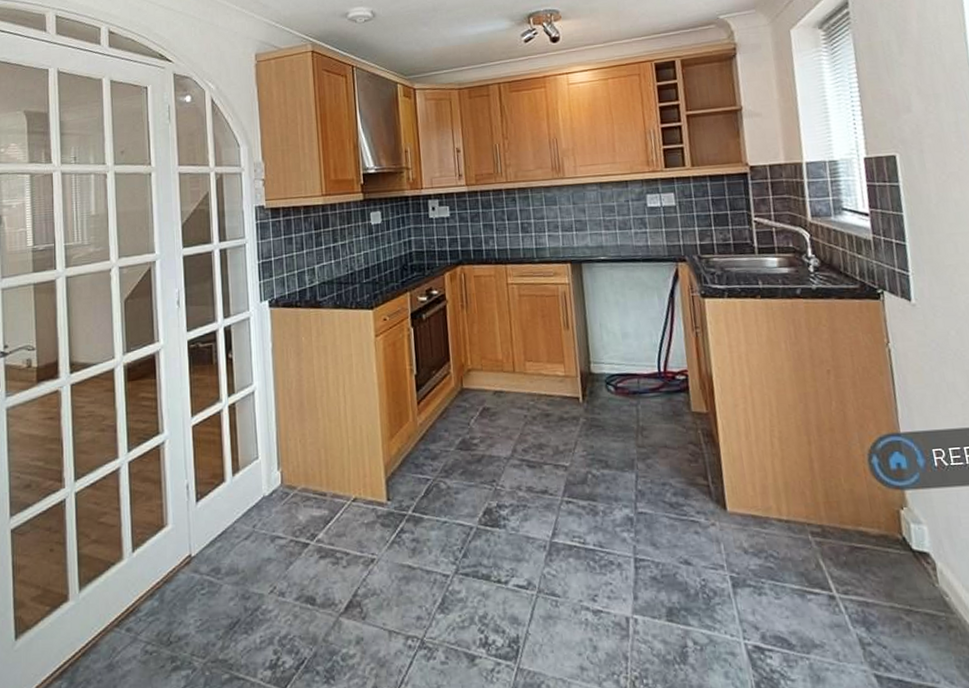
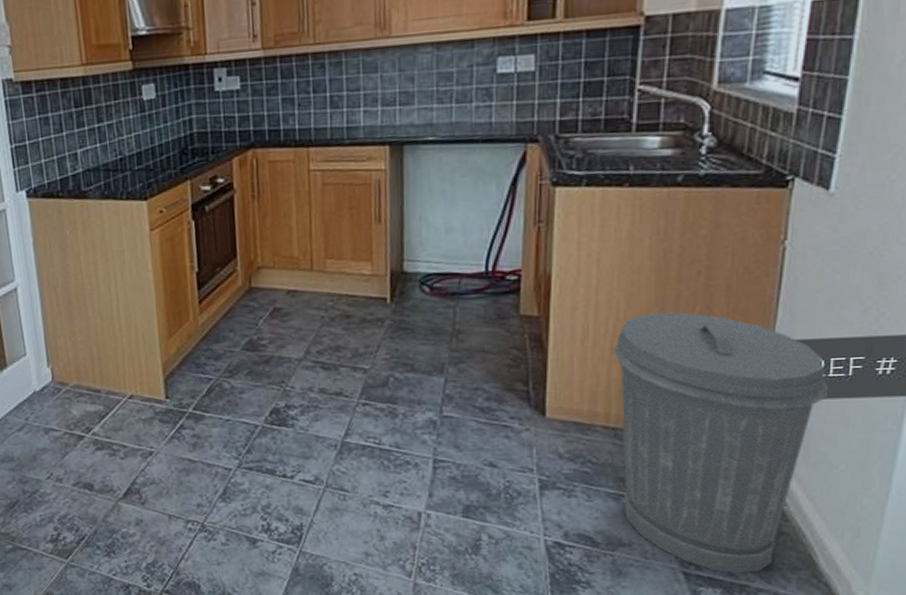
trash can: none [773,407,955,674] -> present [613,312,828,573]

